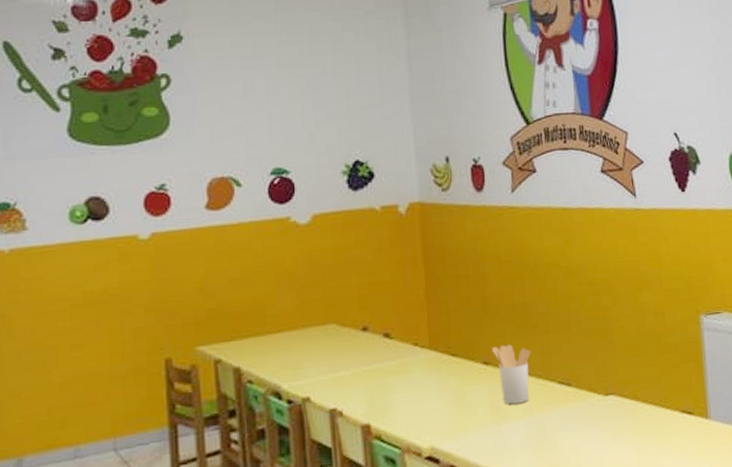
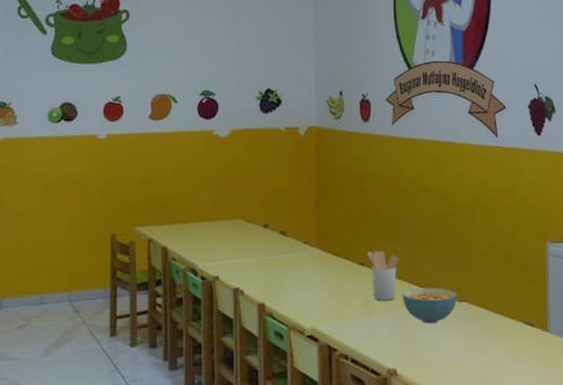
cereal bowl: none [537,381,603,426] -> present [402,288,458,324]

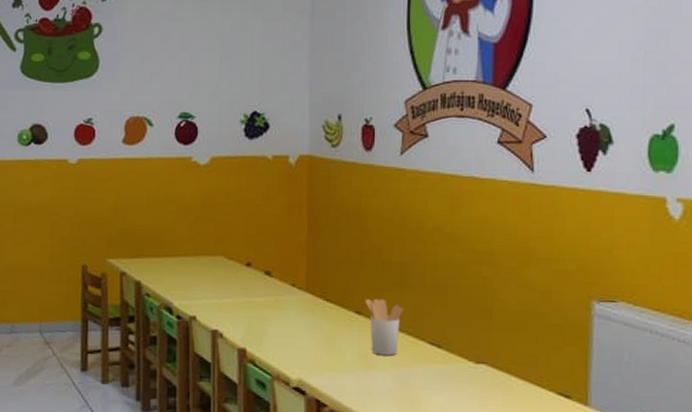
cereal bowl: present [402,288,458,324] -> none [405,343,474,386]

